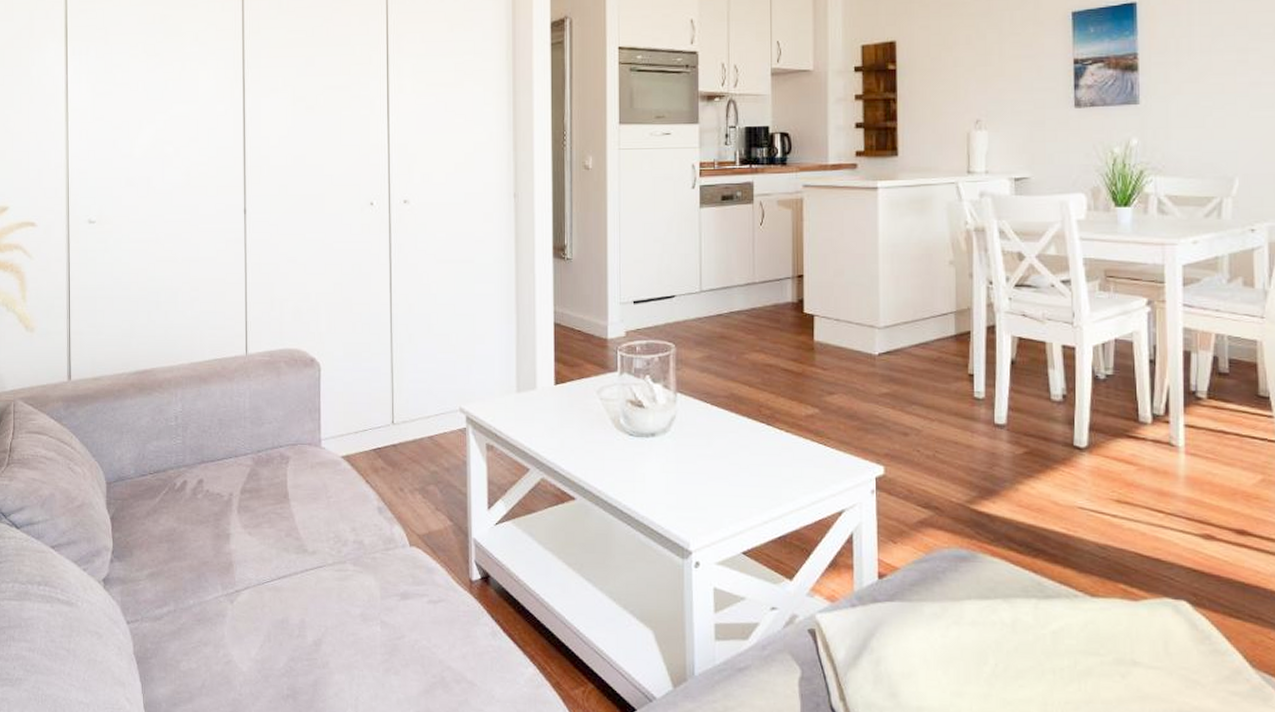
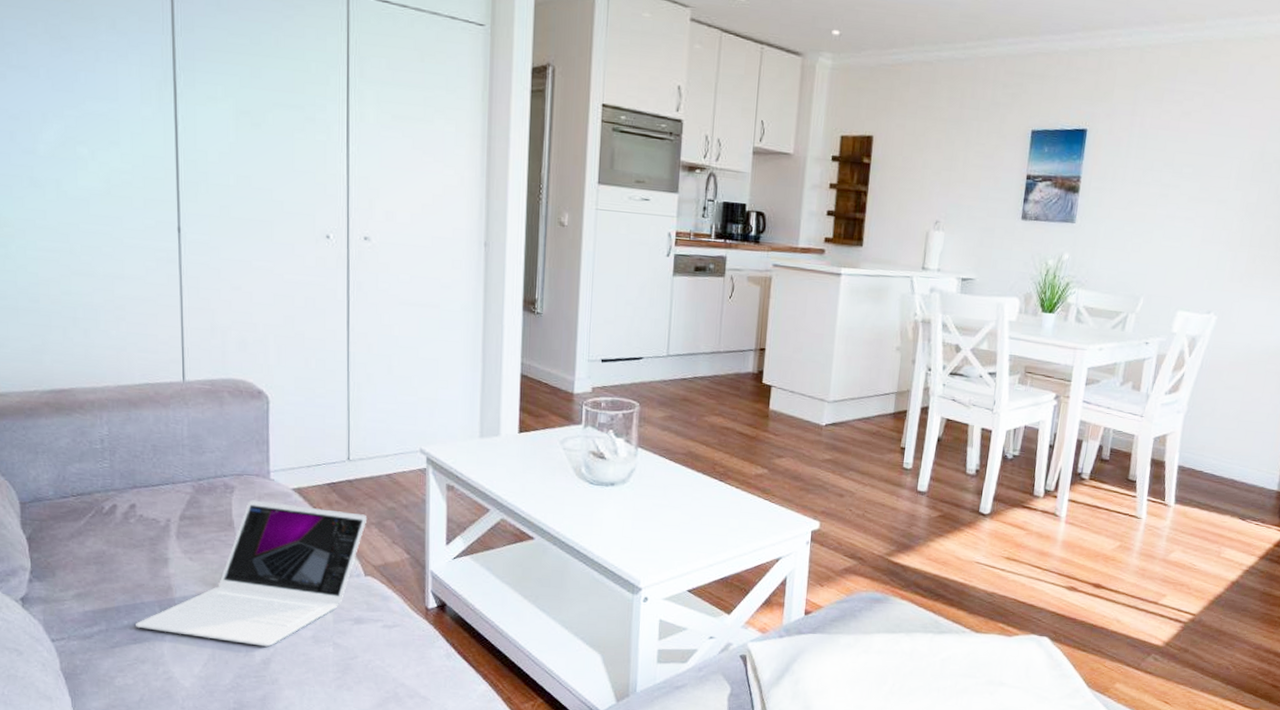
laptop: none [200,470,412,626] -> present [136,500,368,647]

